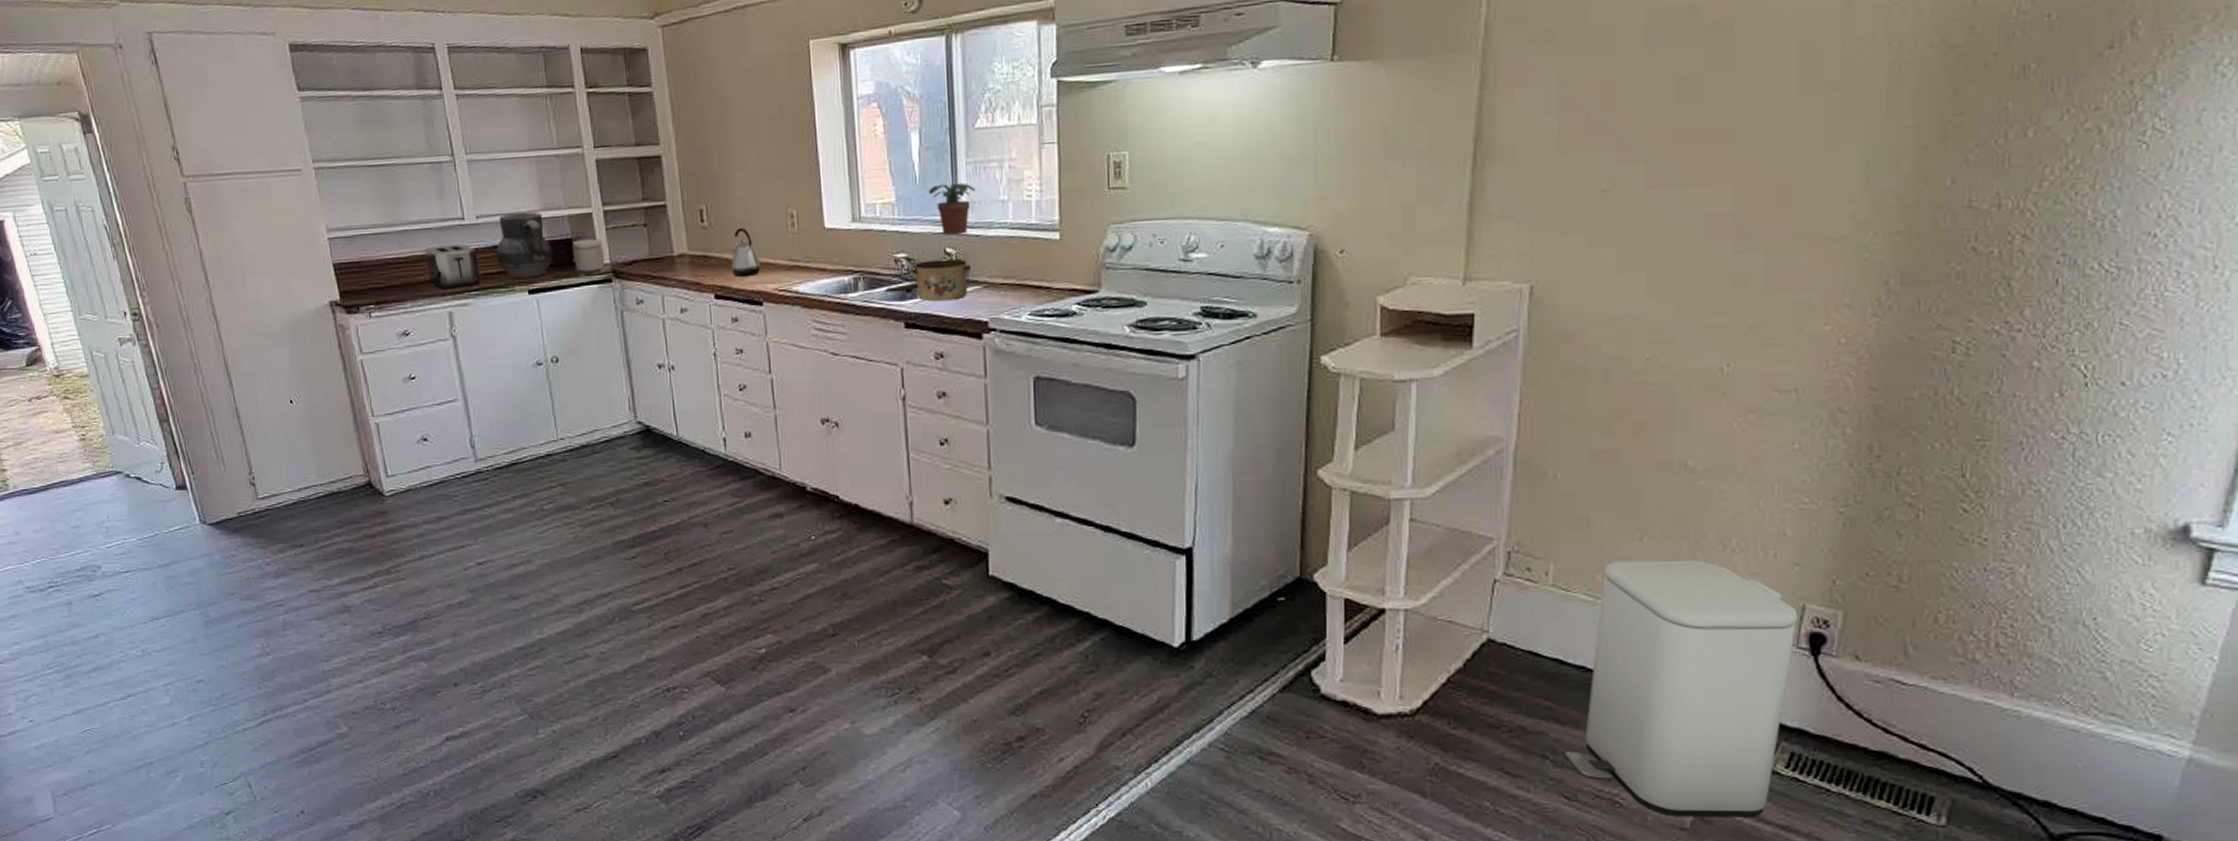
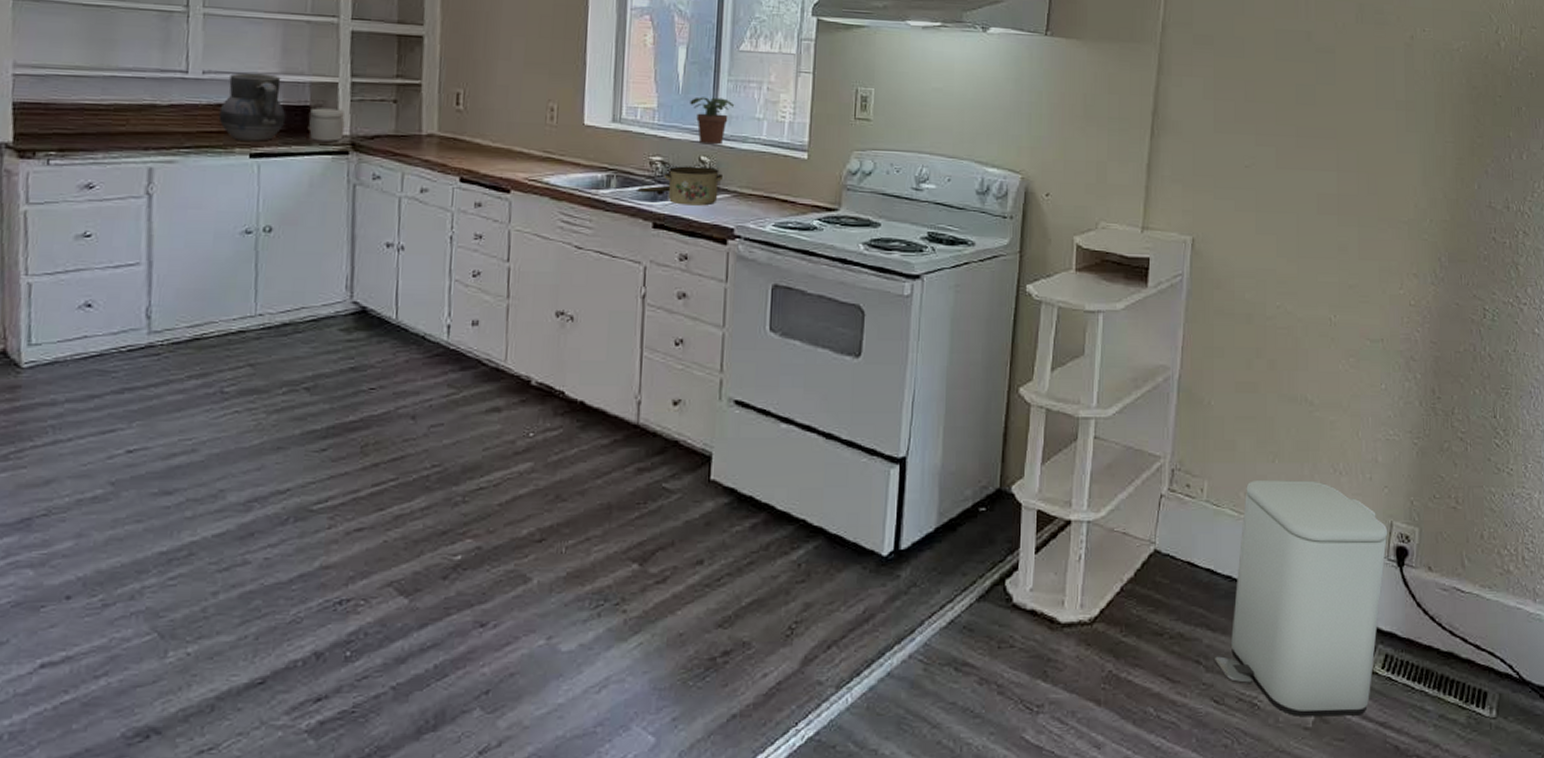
toaster: present [424,244,480,290] -> none [131,96,196,144]
kettle: present [731,227,761,277] -> none [481,115,514,163]

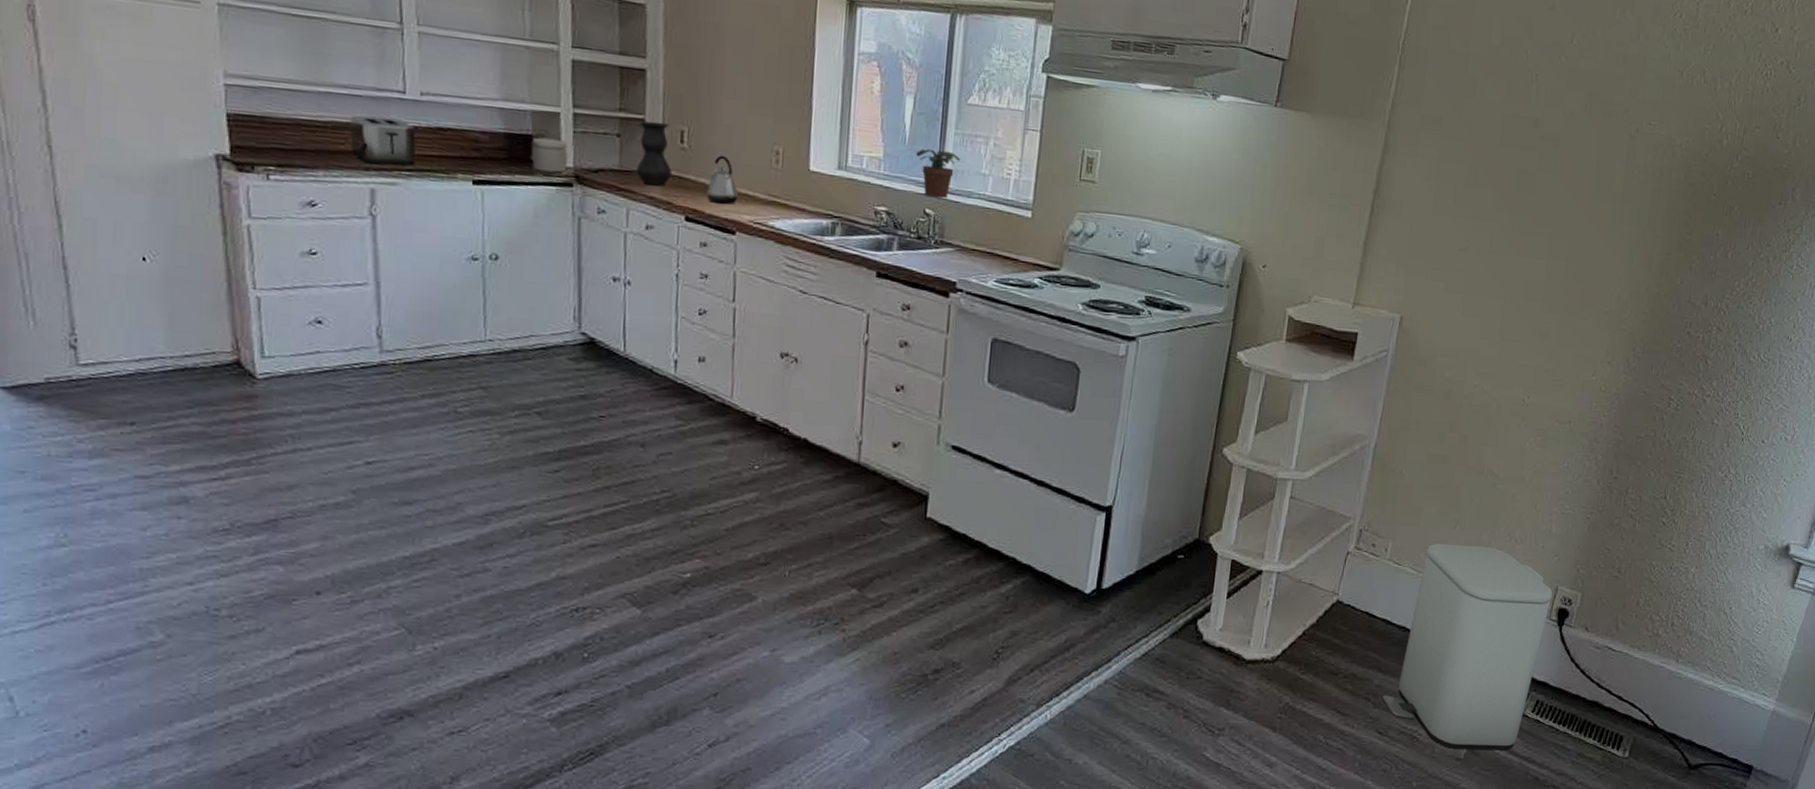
toaster: none [131,96,196,144] -> present [349,115,416,166]
ceramic jug: present [218,73,286,142] -> none [439,96,508,169]
vase: none [412,85,447,149] -> present [636,121,672,187]
kettle: none [481,115,514,163] -> present [706,155,739,204]
cooking pot: present [635,166,724,206] -> none [860,217,948,258]

